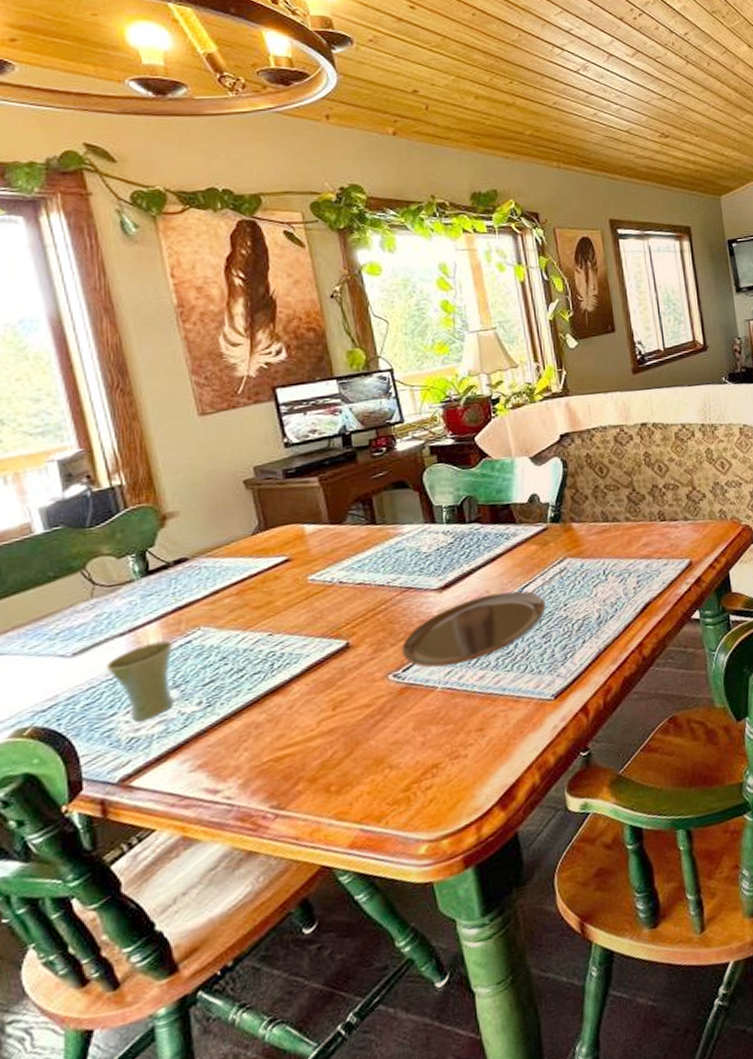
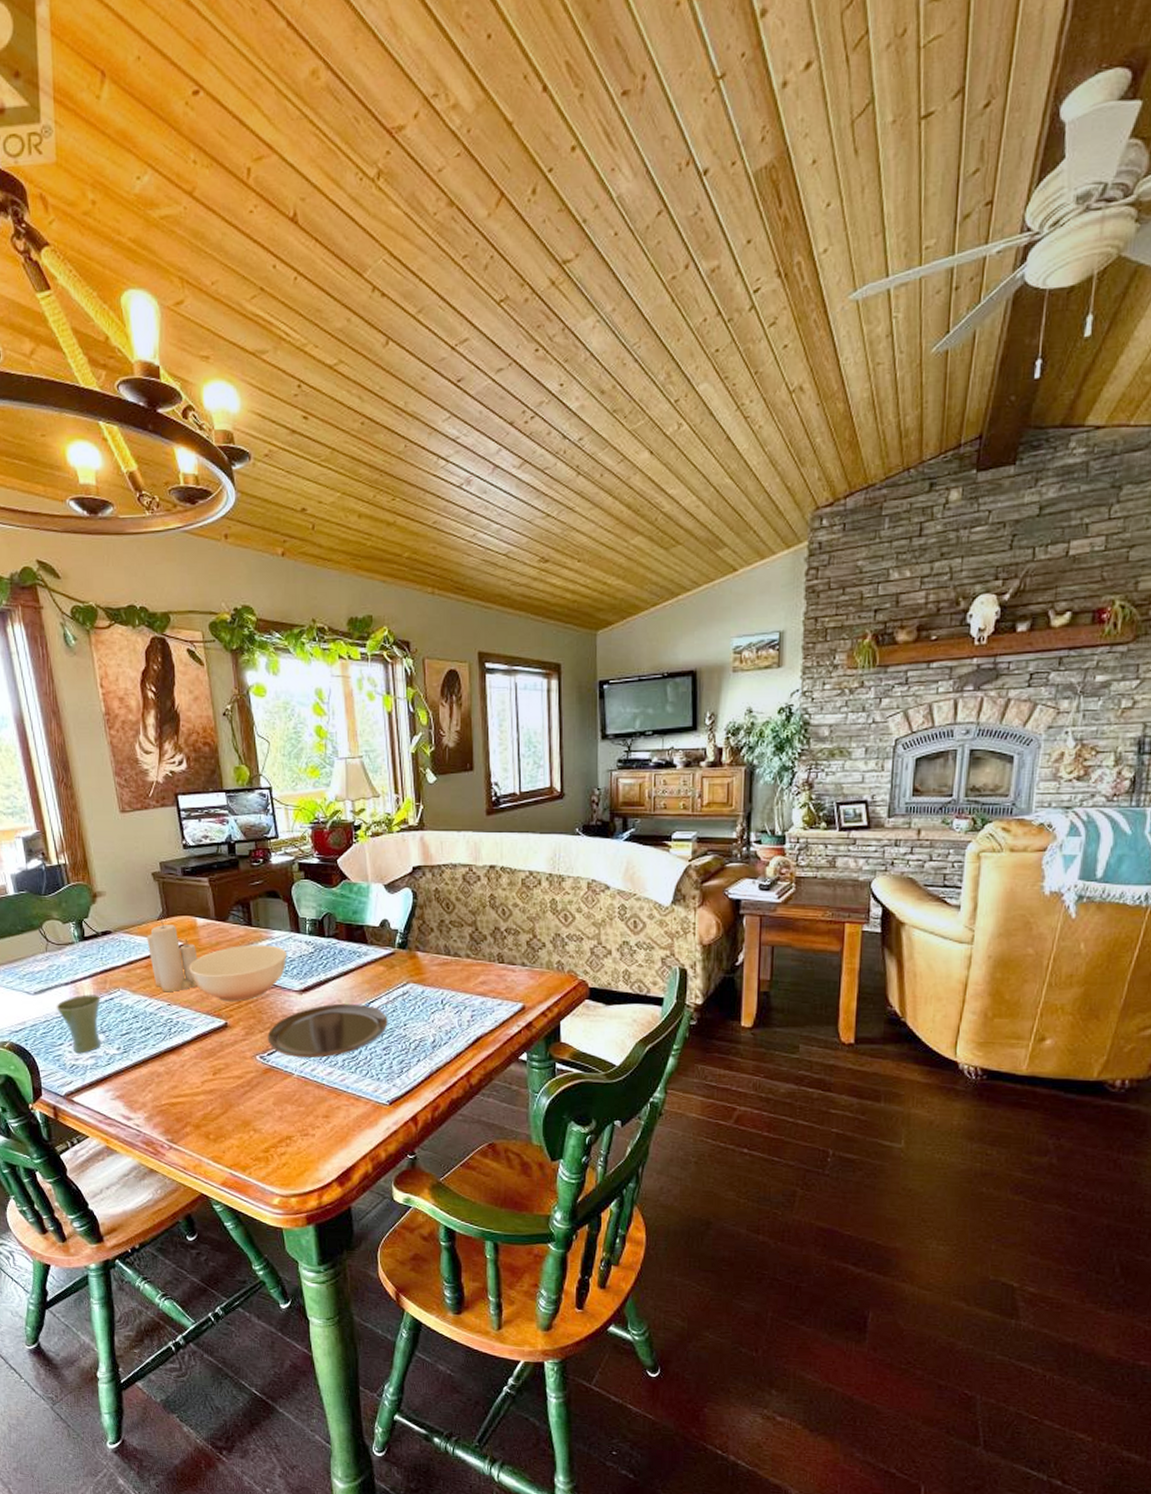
candle: none [237,533,308,621] -> present [147,919,198,993]
bowl: none [295,542,422,617] -> present [188,944,287,1002]

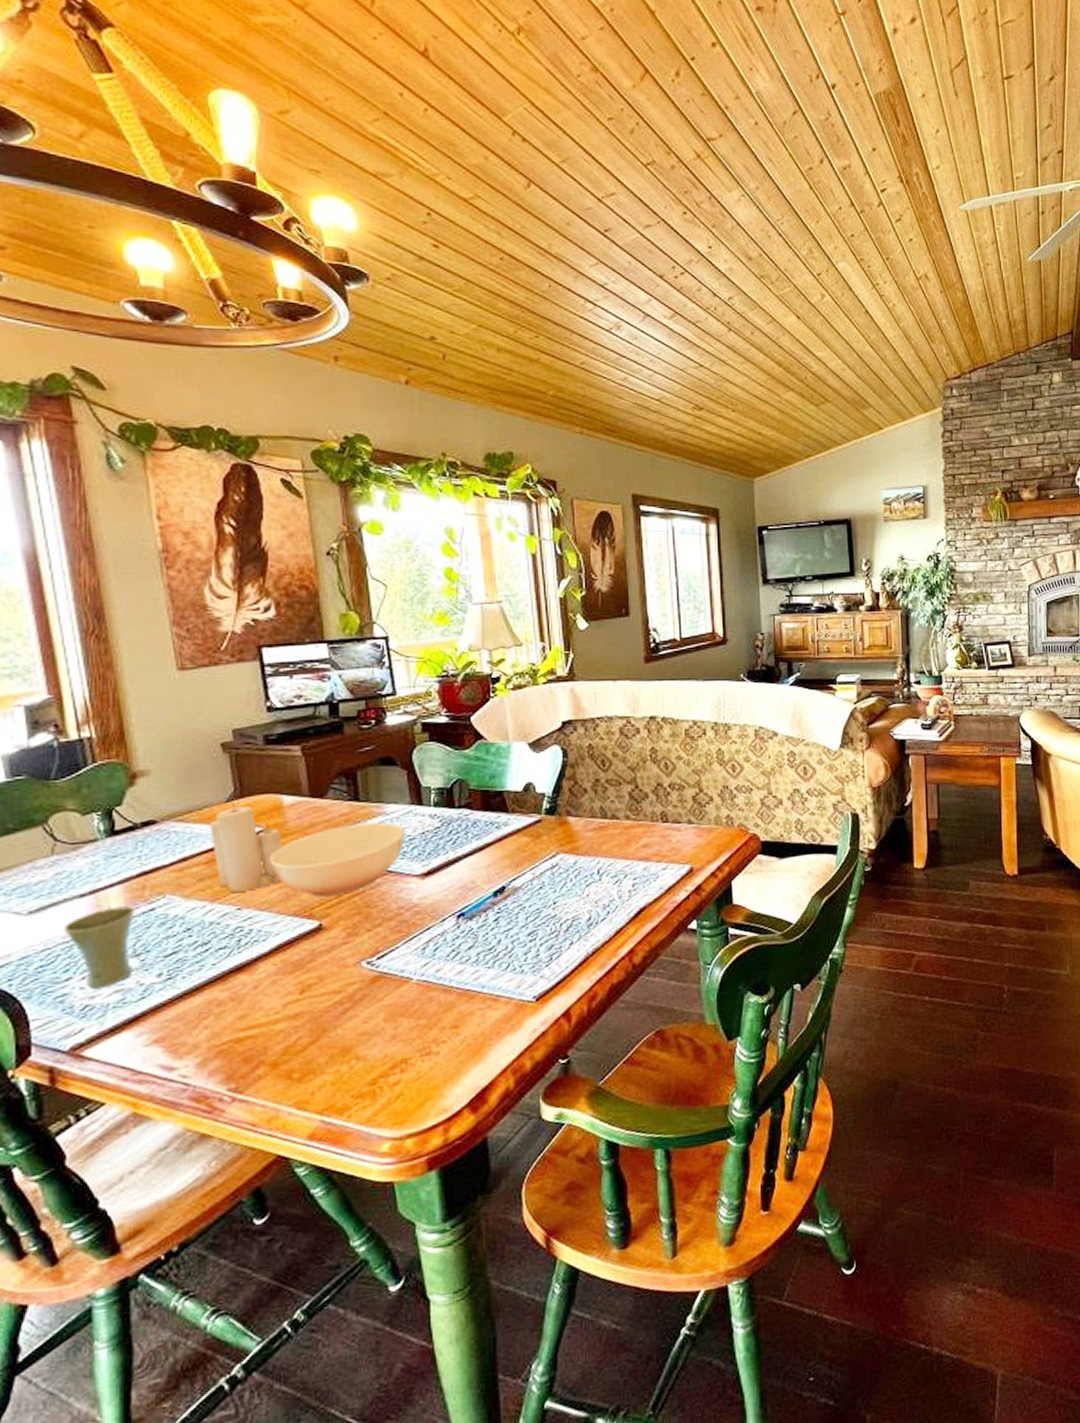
plate: present [267,1003,388,1058] -> none [377,883,534,957]

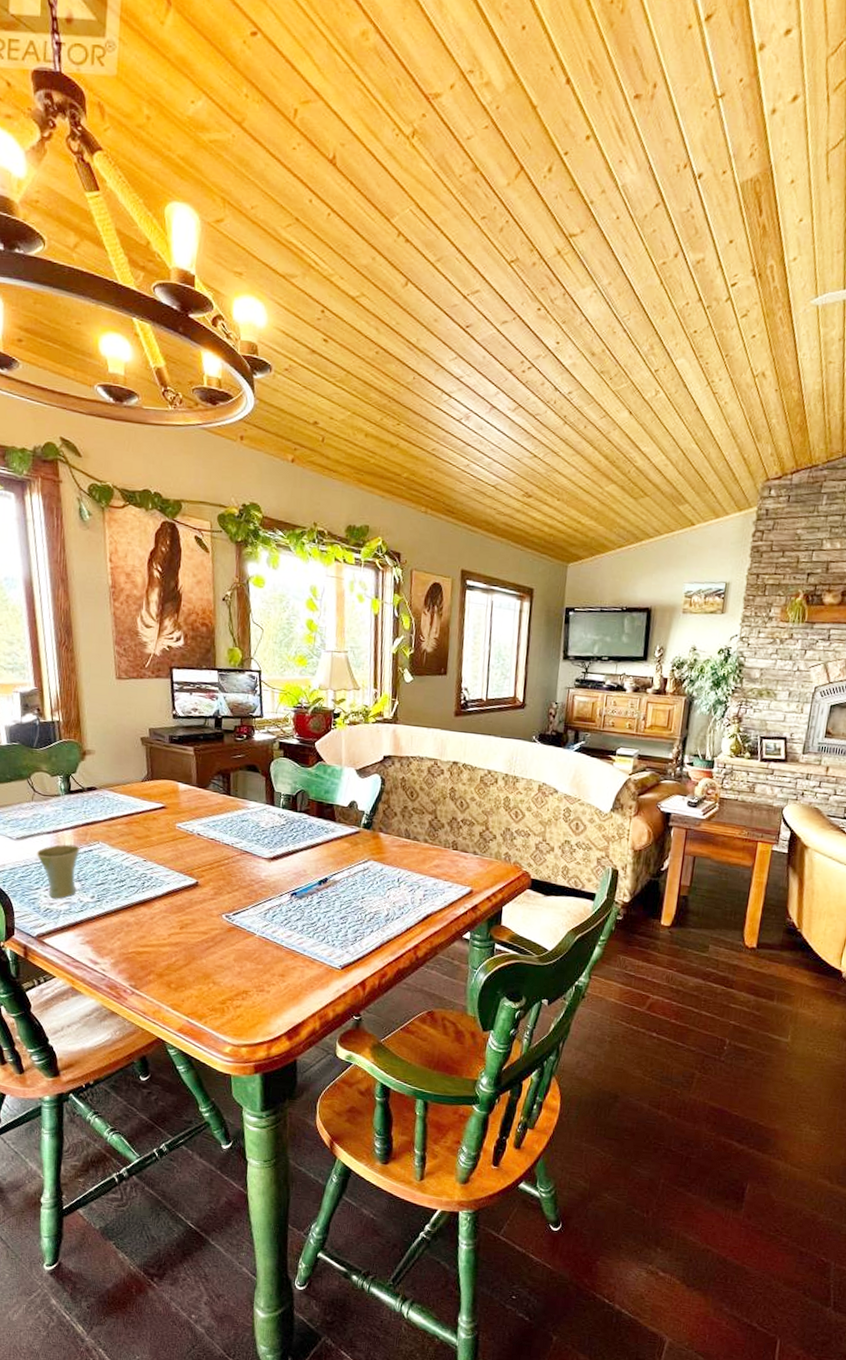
candle: present [209,801,283,894] -> none [130,781,177,849]
bowl: present [268,822,406,897] -> none [166,812,261,863]

